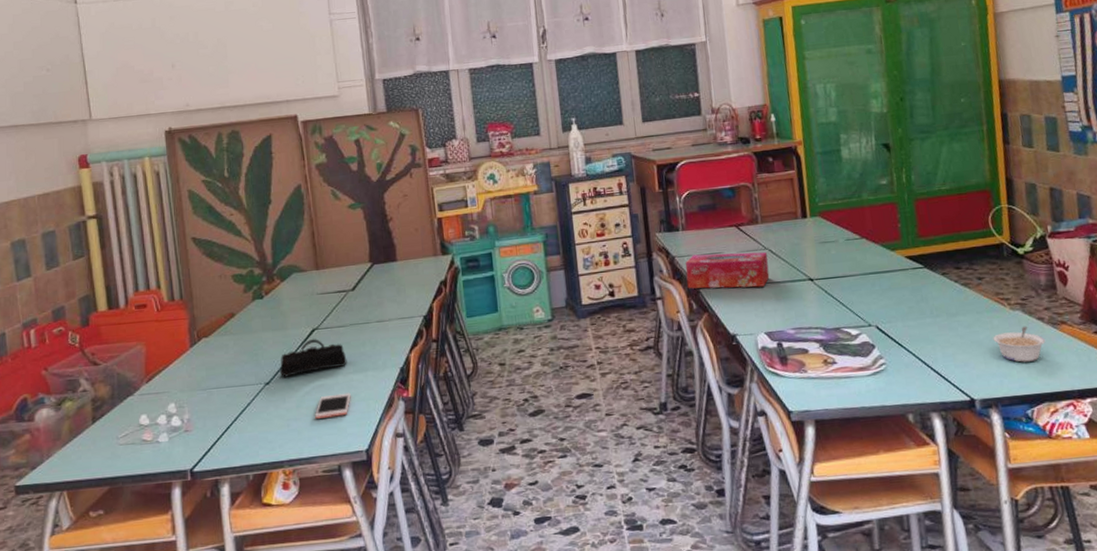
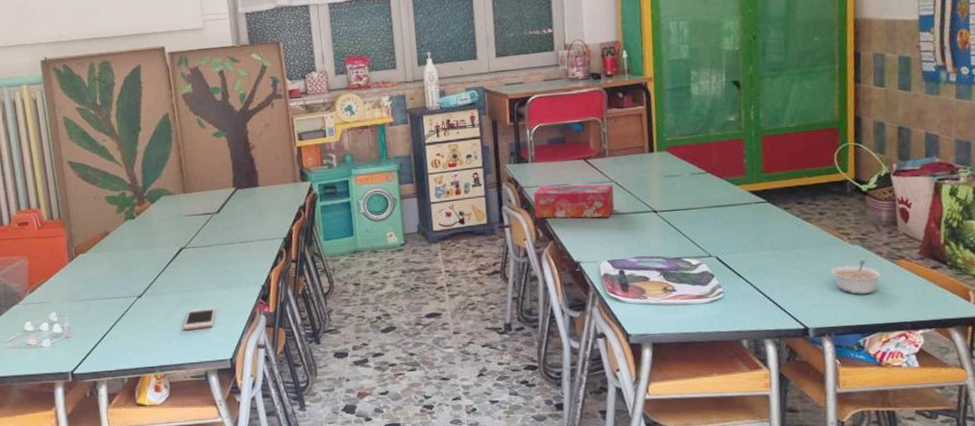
pencil case: present [279,339,347,377] -> none [150,257,213,291]

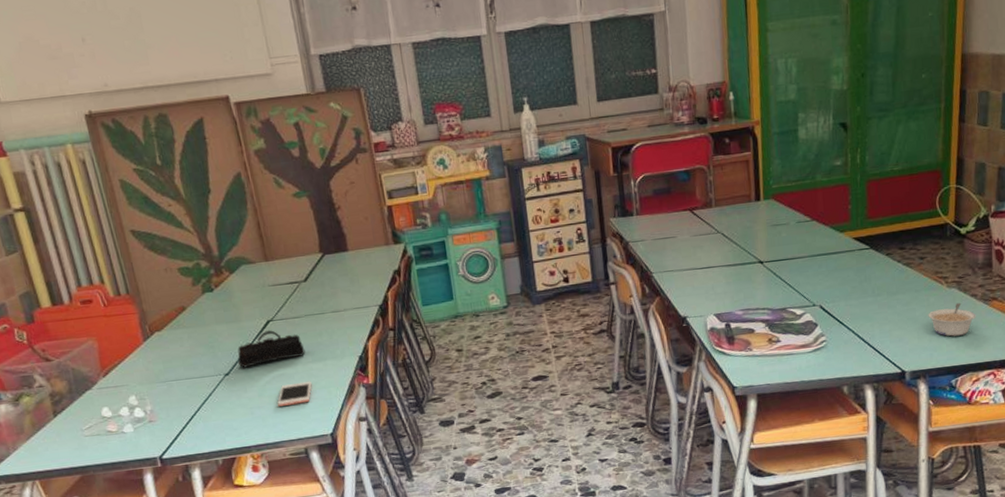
pencil case: none [150,257,213,291] -> present [237,330,306,368]
tissue box: present [533,184,615,218] -> none [638,235,721,274]

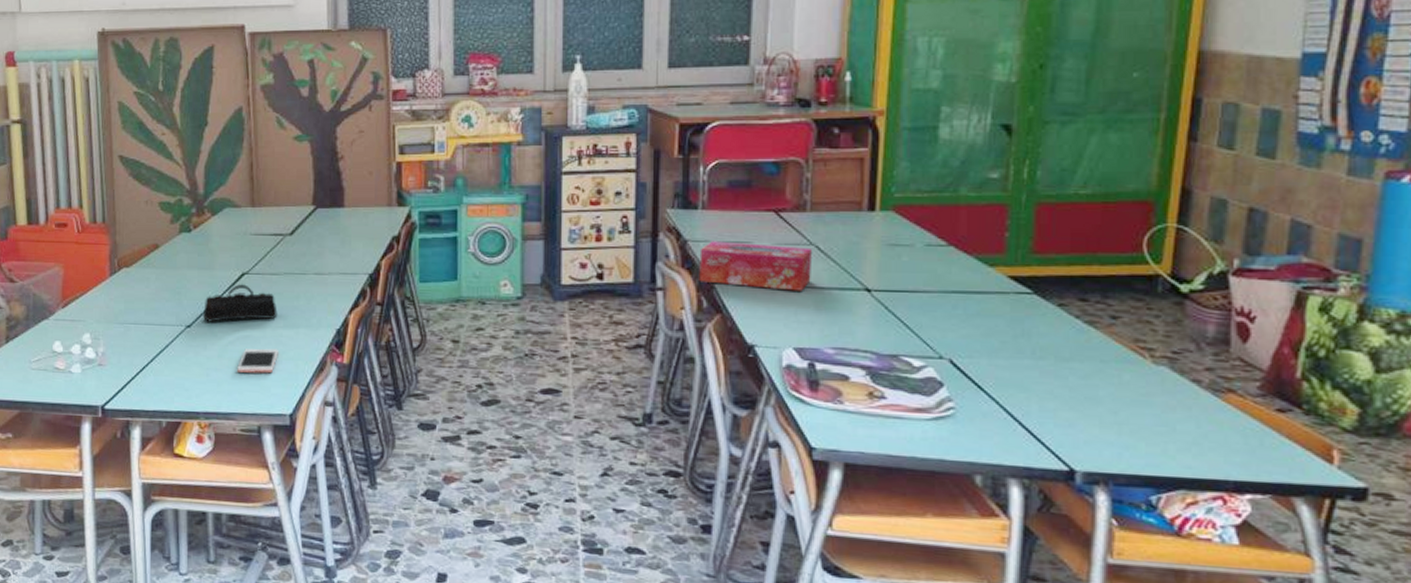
tissue box: none [638,235,721,274] -> present [699,241,812,291]
legume: present [928,302,976,337] -> none [1118,387,1198,435]

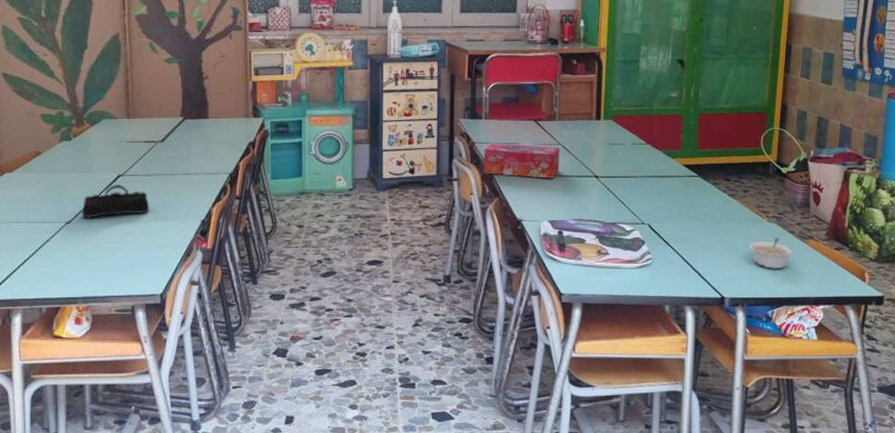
cell phone: present [237,348,278,374] -> none [113,239,150,261]
legume: none [1118,387,1198,435] -> present [749,237,793,269]

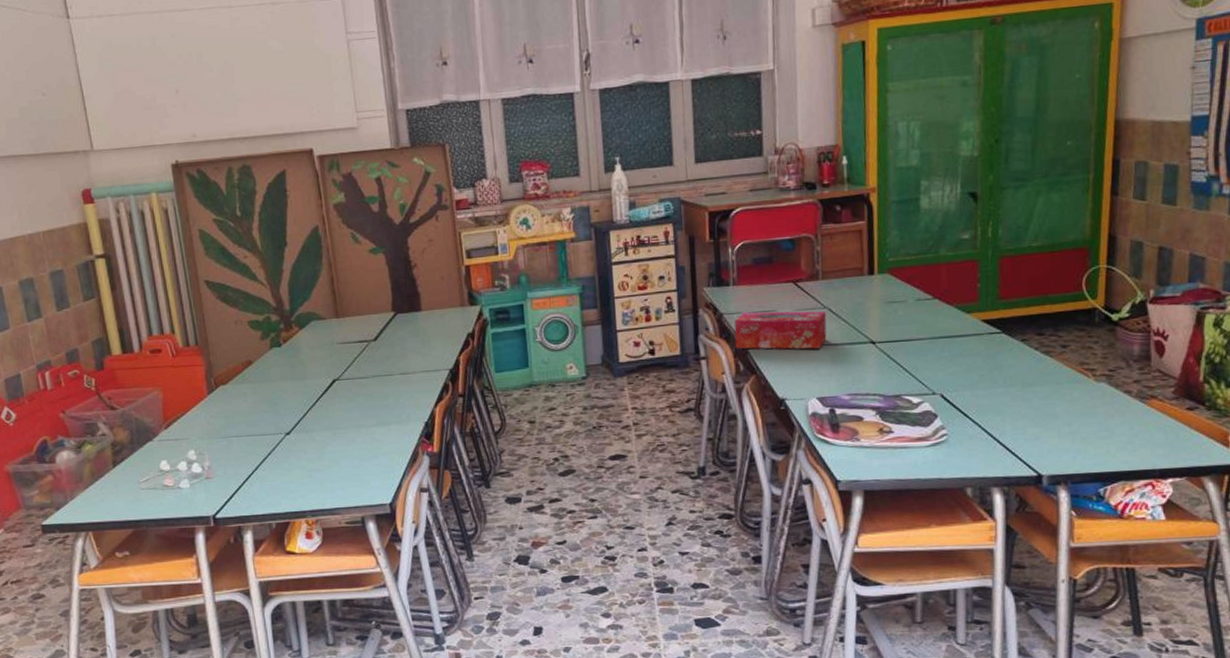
pencil case: present [81,185,150,218] -> none [299,390,370,428]
legume: present [749,237,793,269] -> none [1071,399,1130,438]

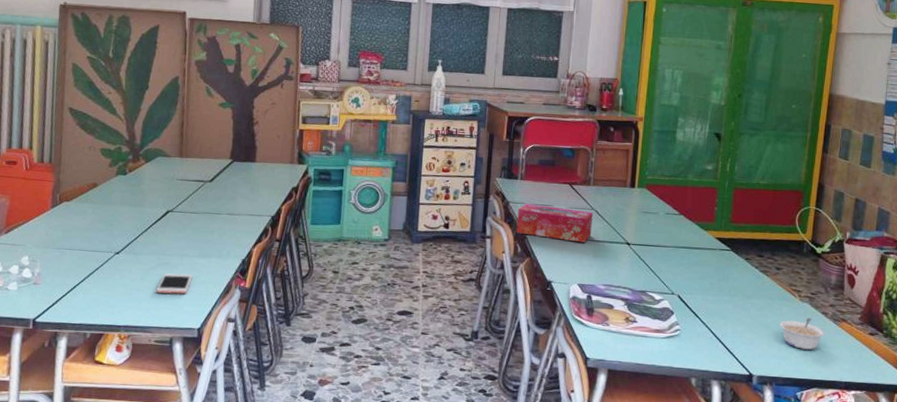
cell phone: none [337,445,374,471] -> present [156,273,193,294]
legume: none [1071,399,1130,438] -> present [779,317,825,350]

